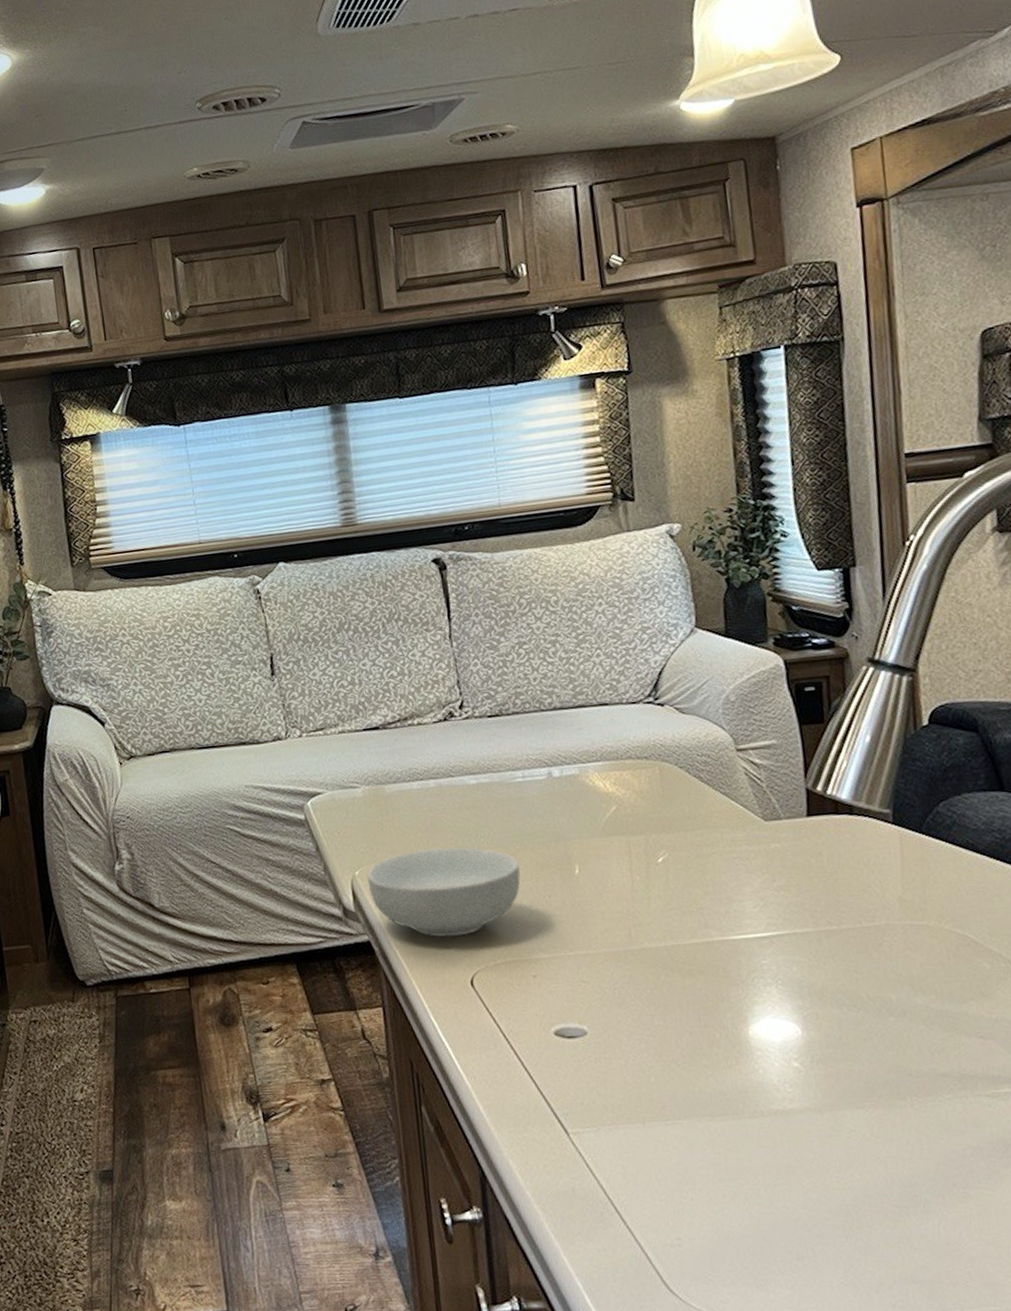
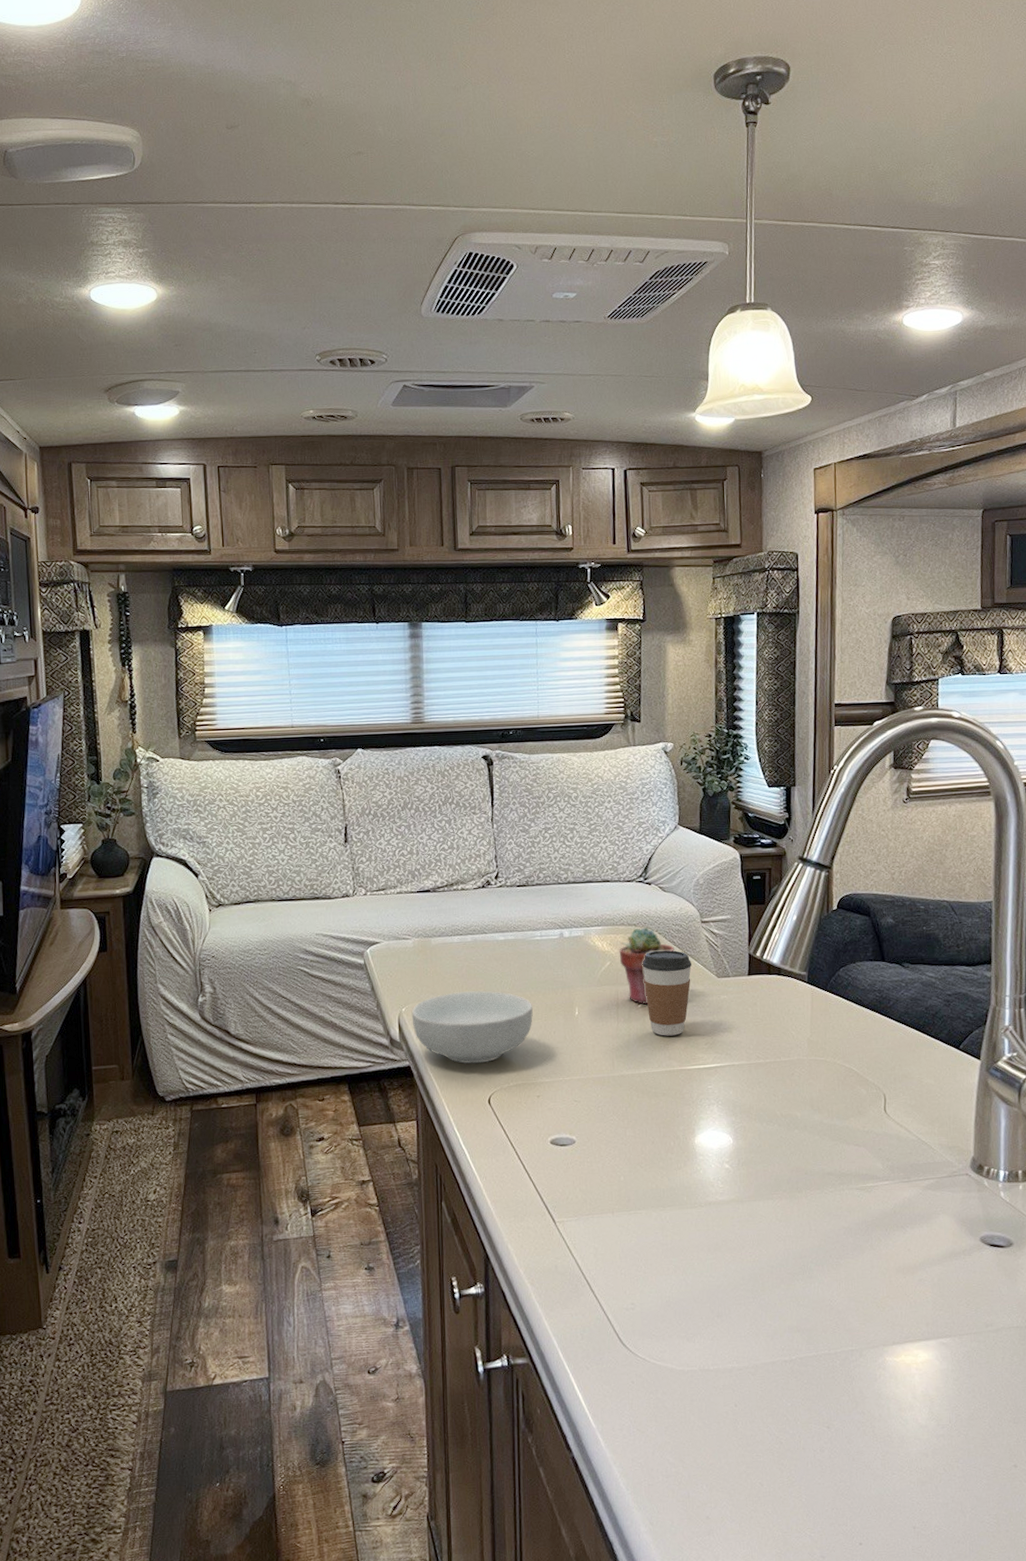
potted succulent: none [627,760,702,858] -> present [619,927,675,1004]
coffee cup: none [659,787,728,898] -> present [642,950,692,1036]

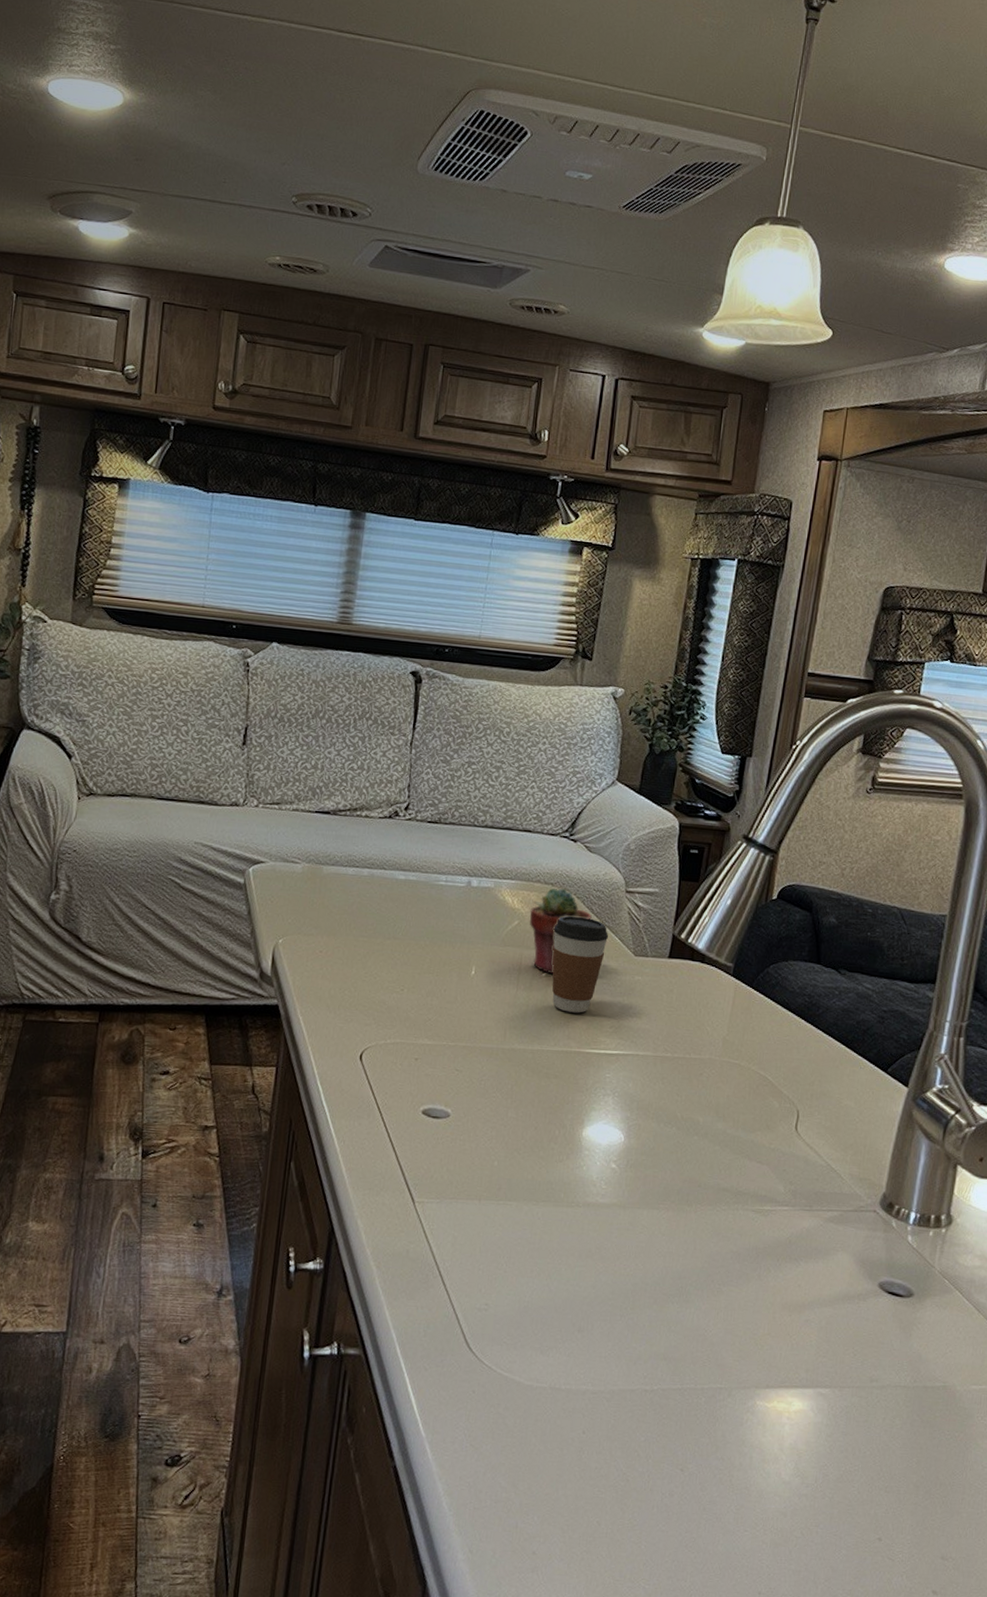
cereal bowl: present [411,990,533,1064] -> none [288,930,425,1014]

